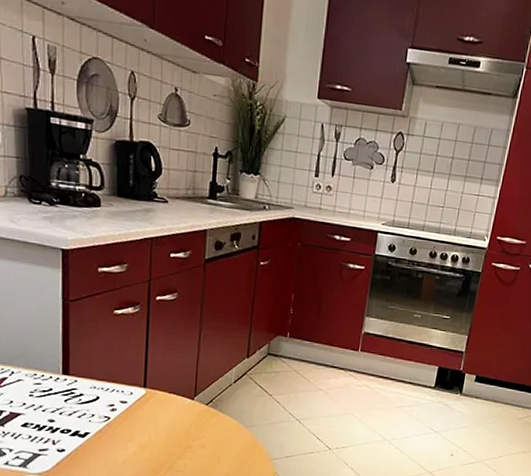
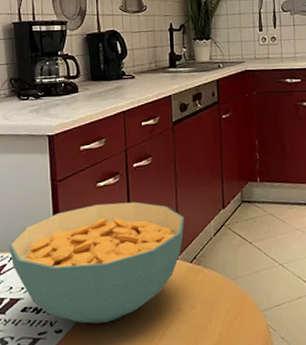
cereal bowl: none [10,332,205,449] -> present [8,201,184,324]

